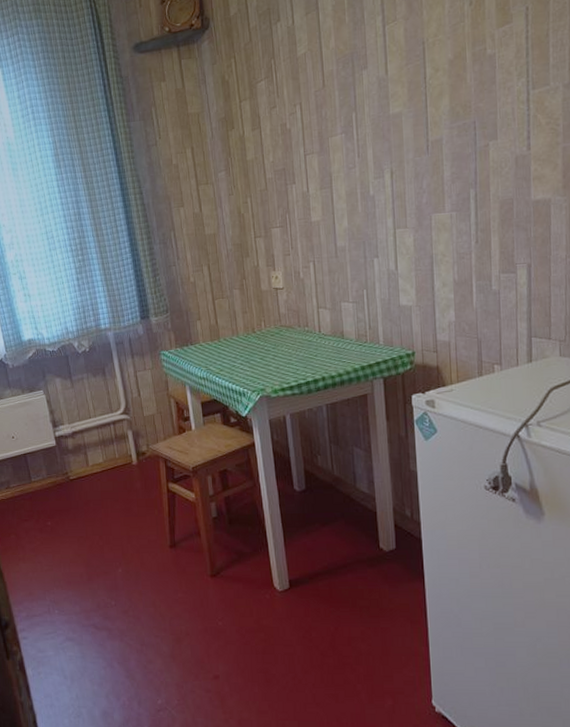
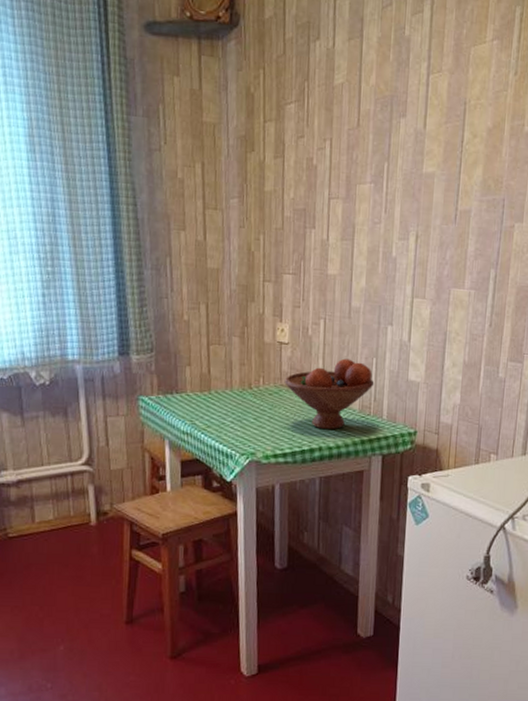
fruit bowl: none [283,294,368,361] -> present [284,358,375,430]

